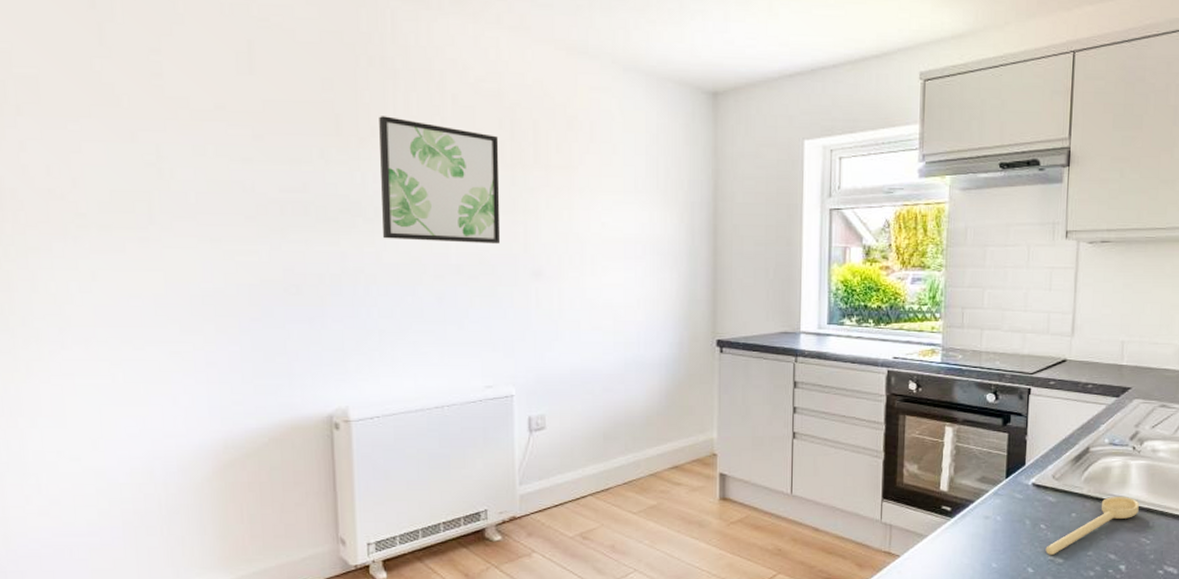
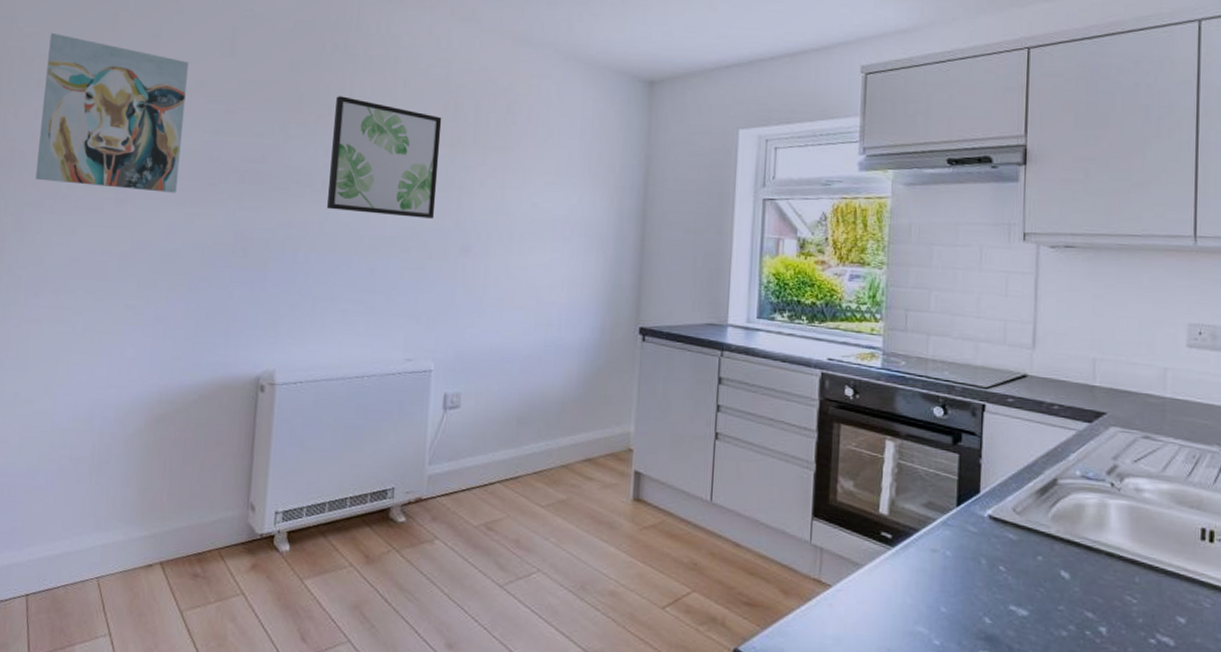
wall art: none [22,48,209,229] -> present [35,32,189,193]
spoon: present [1045,497,1139,556] -> none [1006,541,1121,606]

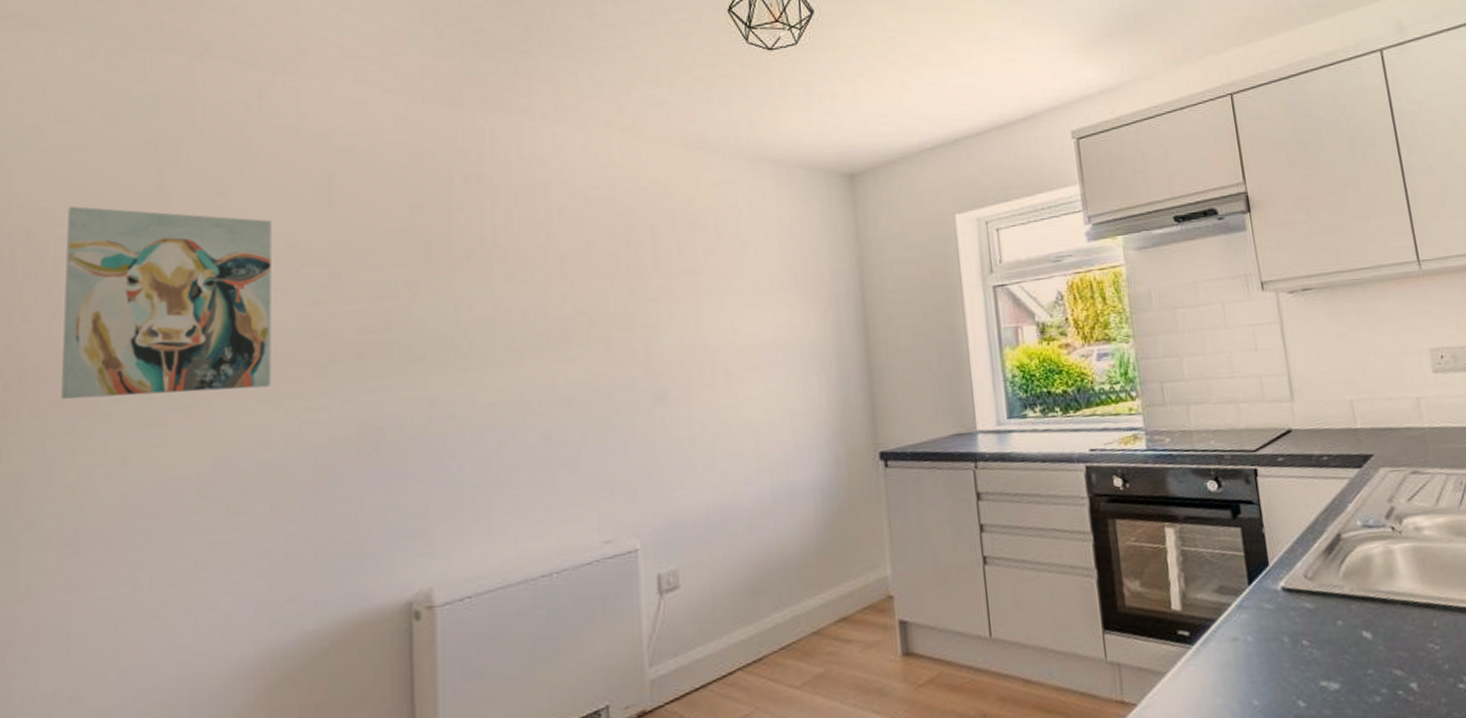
wall art: present [327,96,442,219] -> none [475,236,618,376]

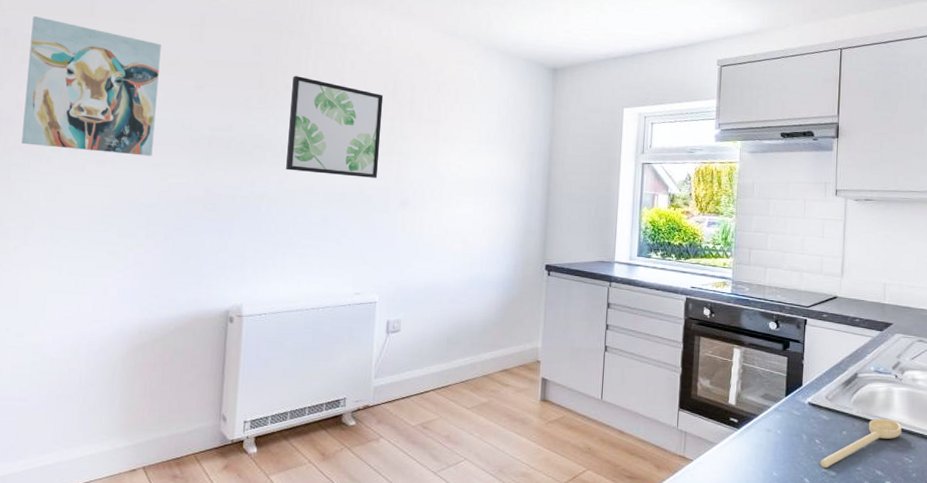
wall art: none [475,236,618,376] -> present [286,76,384,178]
spoon: none [1314,591,1417,681] -> present [820,418,902,469]

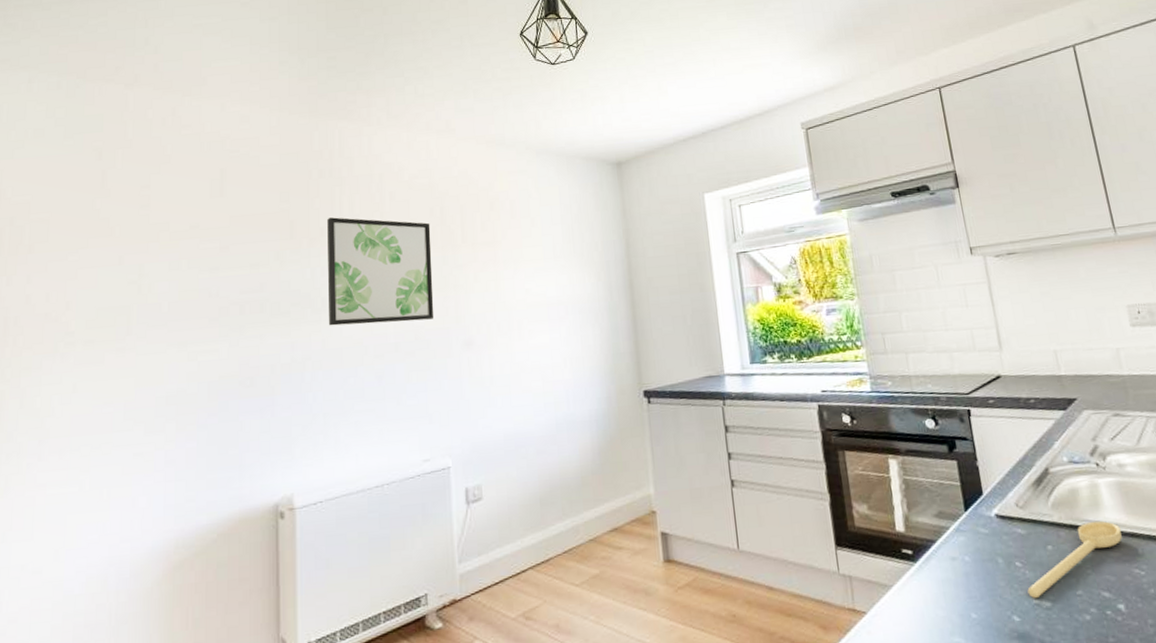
wall art: present [21,15,161,156] -> none [32,198,180,343]

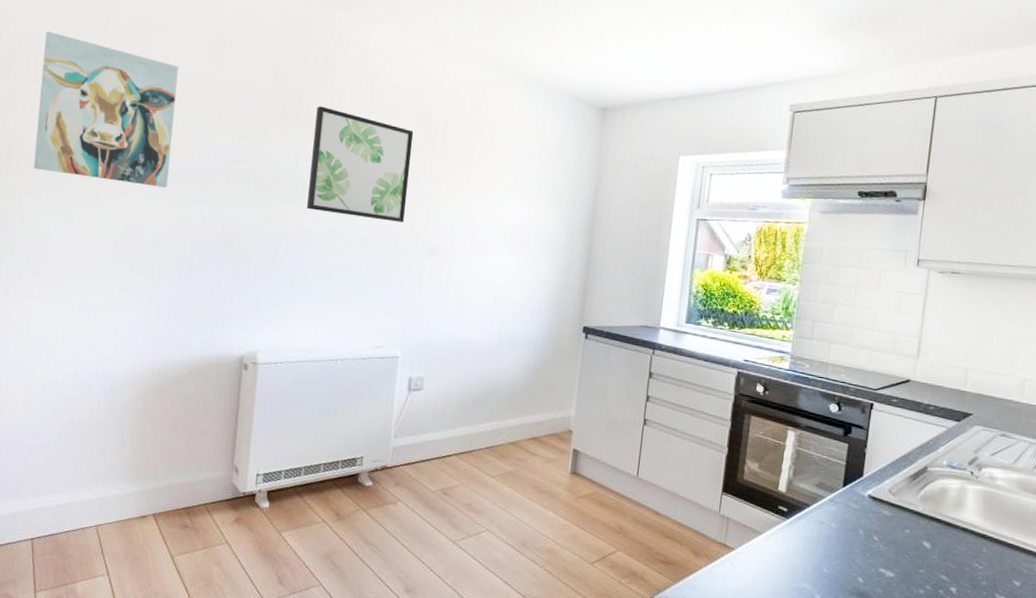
wall art: none [32,198,180,343] -> present [34,30,179,188]
spoon: present [1027,521,1122,599] -> none [877,518,974,569]

